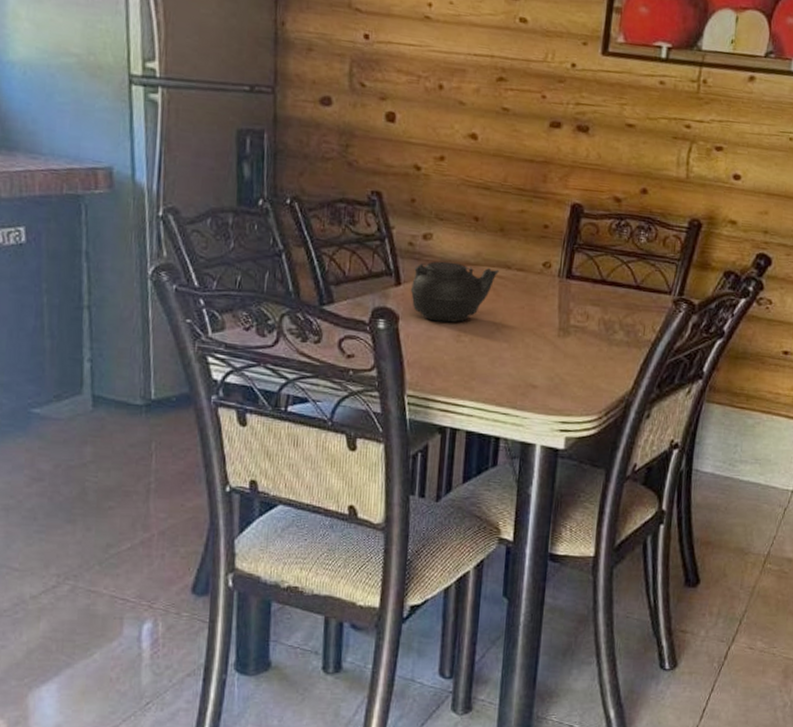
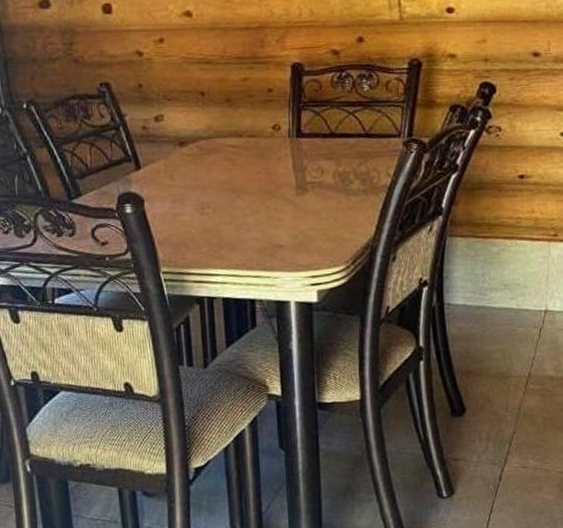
teapot: present [410,261,499,323] -> none [150,139,231,199]

